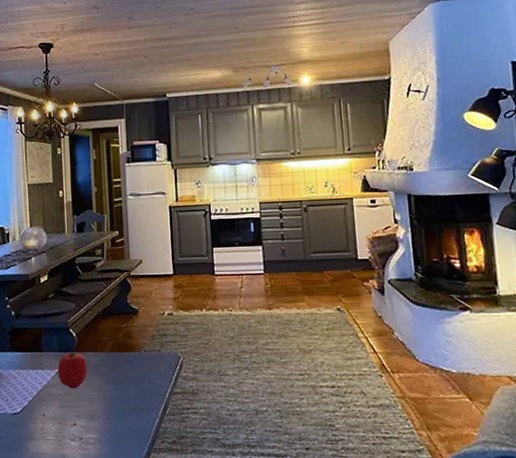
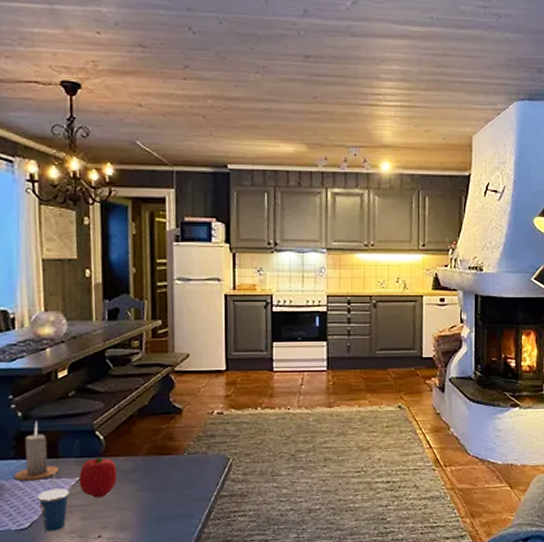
candle: none [9,319,43,371] -> present [14,421,60,482]
cup: none [26,364,51,418] -> present [37,472,70,533]

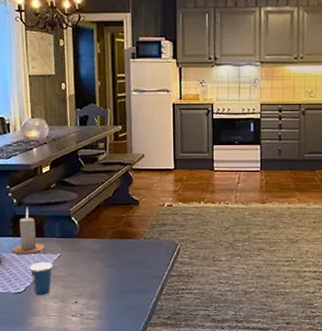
fruit: present [79,457,117,498] -> none [59,238,89,271]

